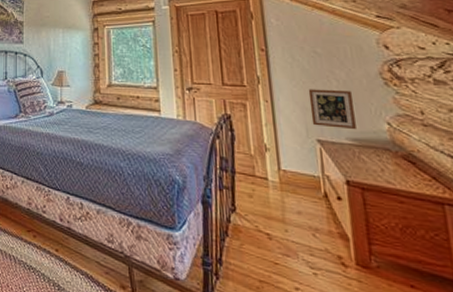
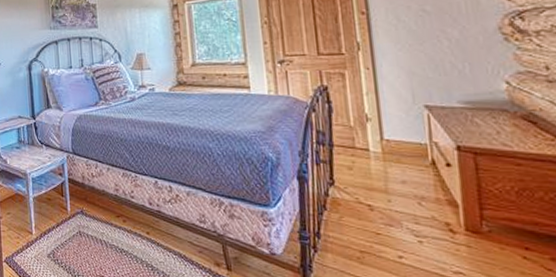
picture frame: present [308,89,356,130] -> none [415,50,470,92]

